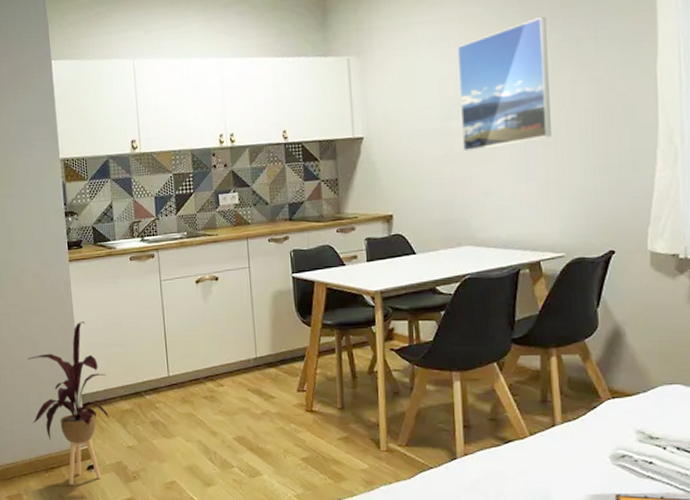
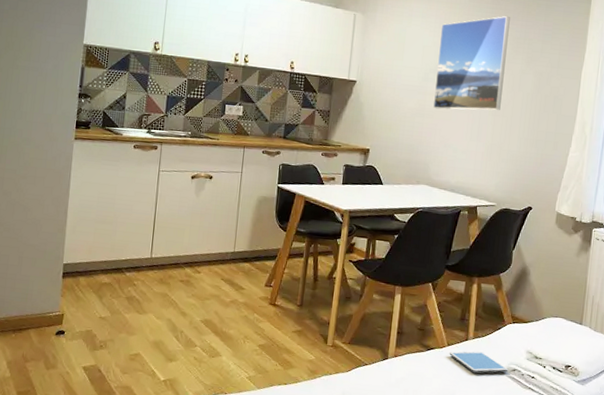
house plant: present [27,322,110,485] -> none [9,196,91,348]
tablet: none [533,438,616,465] -> present [449,351,509,374]

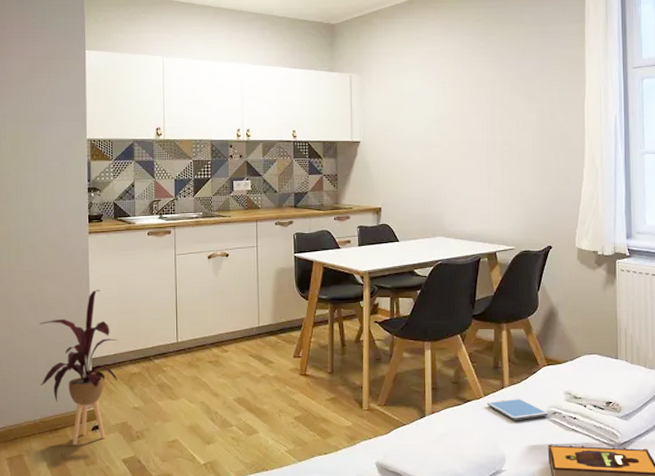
house plant: none [9,196,91,348] -> present [39,290,118,445]
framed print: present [433,15,510,111] -> none [437,58,507,160]

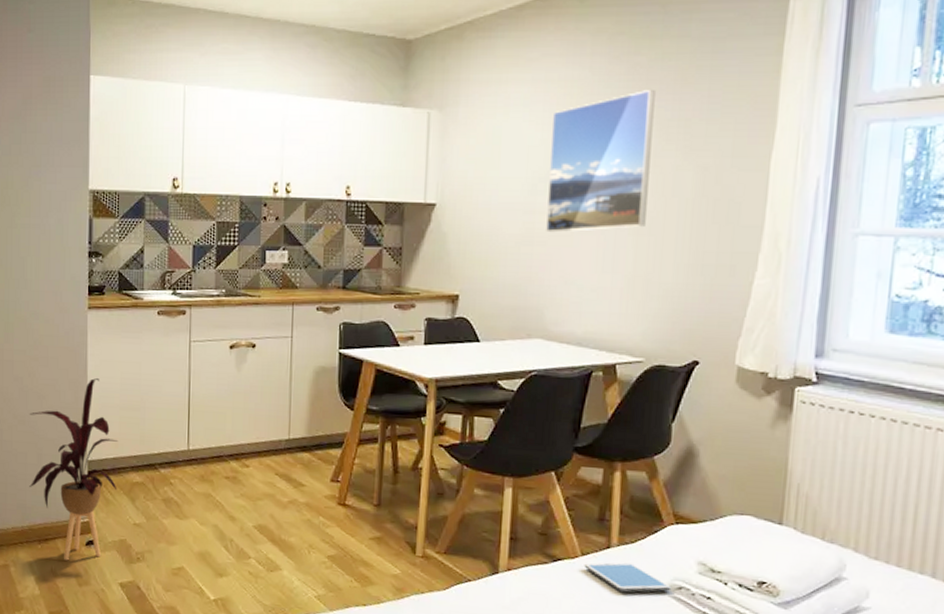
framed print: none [437,58,507,160] -> present [546,89,655,233]

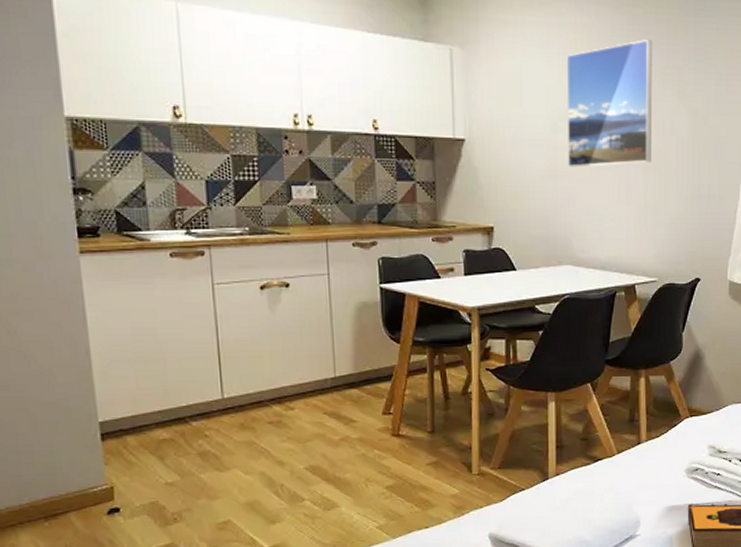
house plant: present [29,378,118,561] -> none [13,331,141,534]
tablet: present [584,562,672,593] -> none [620,454,690,480]

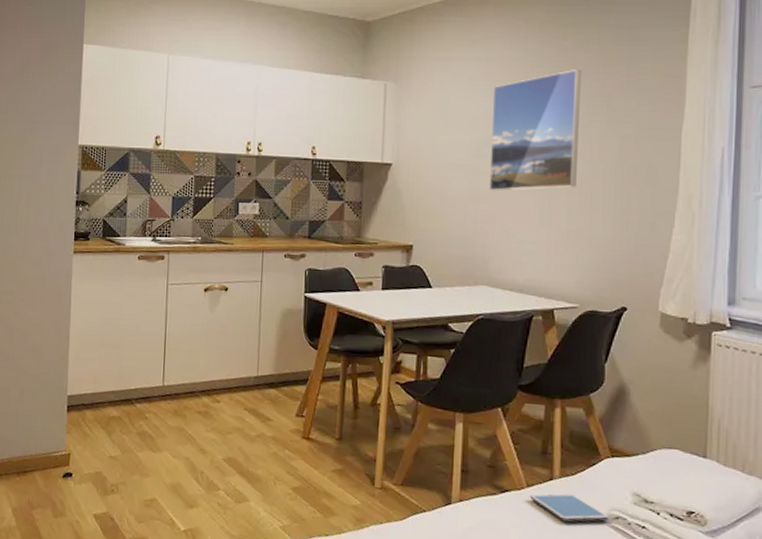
tablet: none [620,454,690,480] -> present [529,493,610,522]

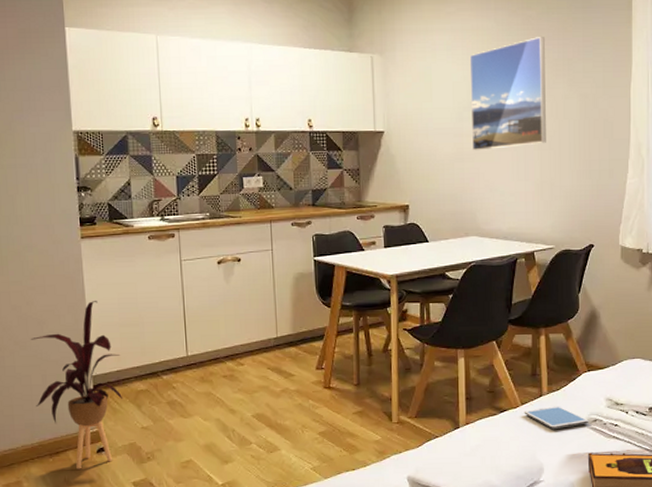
house plant: none [11,318,97,493] -> present [30,301,123,469]

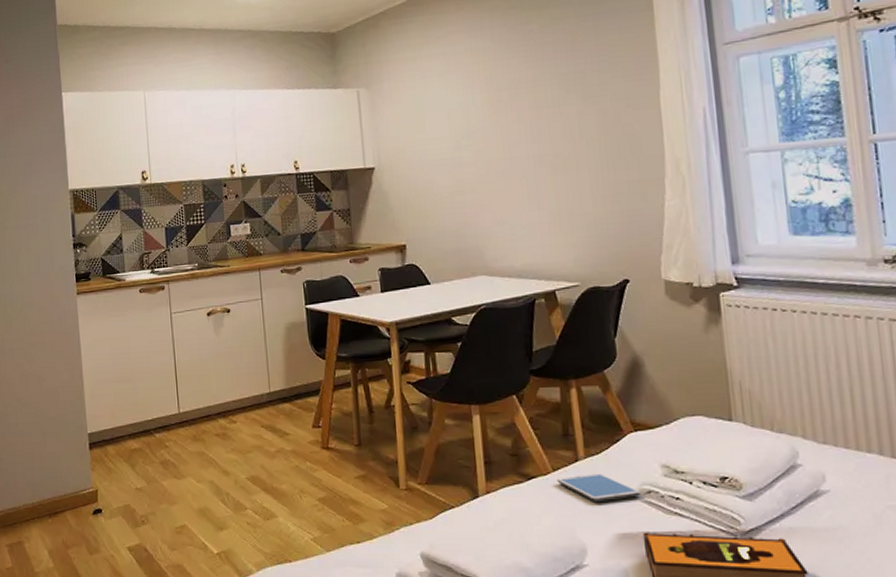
house plant: present [30,301,123,469] -> none [31,356,118,531]
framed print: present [469,36,546,151] -> none [464,50,561,182]

